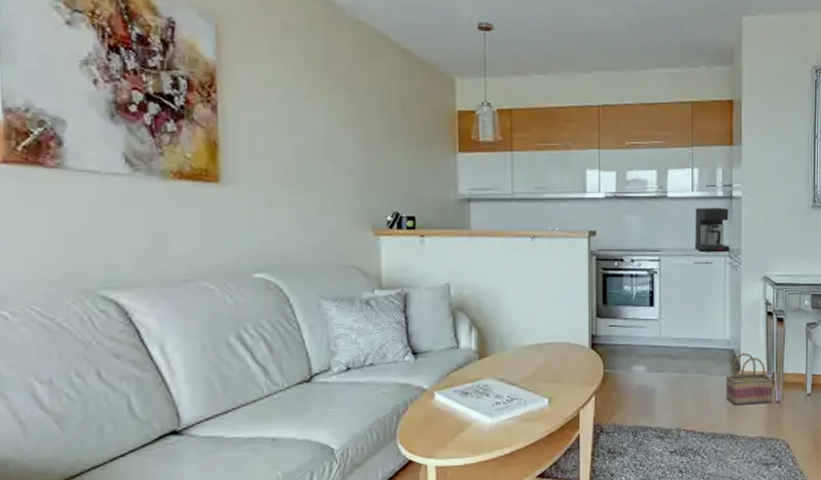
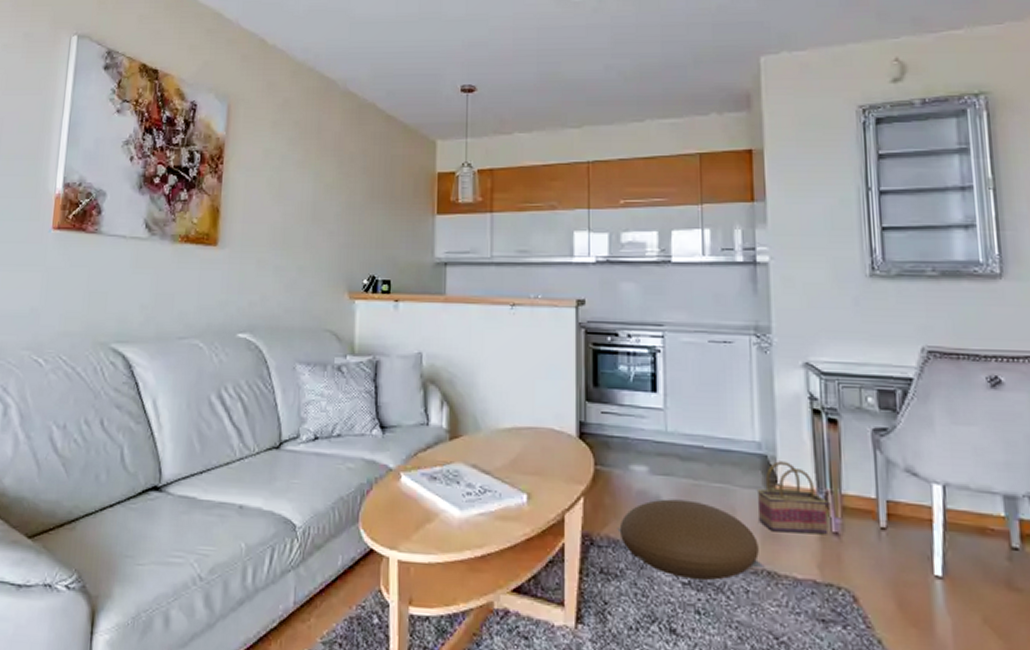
pouf: none [622,389,729,448] -> present [617,499,765,581]
coffee maker: present [695,207,730,253] -> none [708,274,756,331]

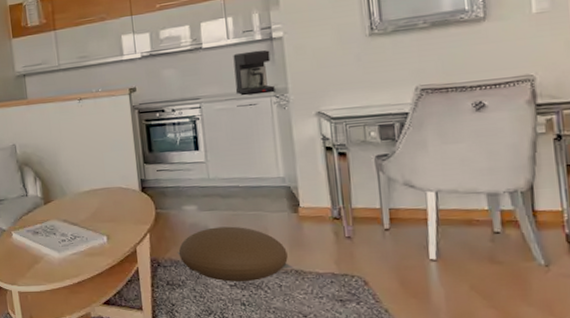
coffee maker: none [708,274,756,331] -> present [233,50,275,96]
basket: present [756,461,829,535] -> none [283,189,343,242]

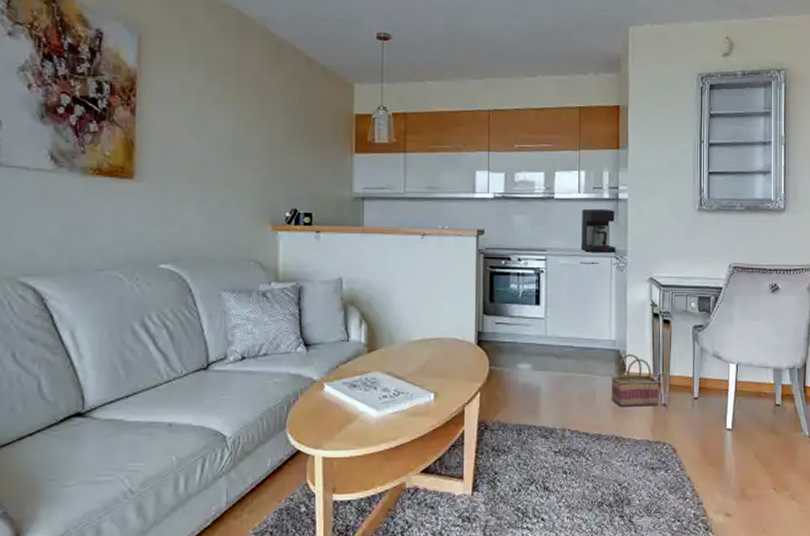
pouf: present [177,226,293,282] -> none [506,388,614,449]
basket: none [283,189,343,242] -> present [611,354,660,407]

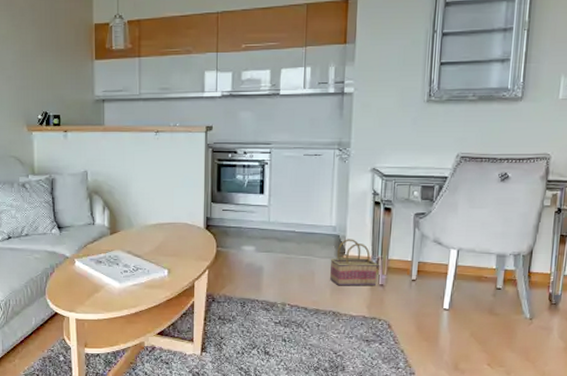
coffee maker: present [581,208,616,254] -> none [305,103,340,146]

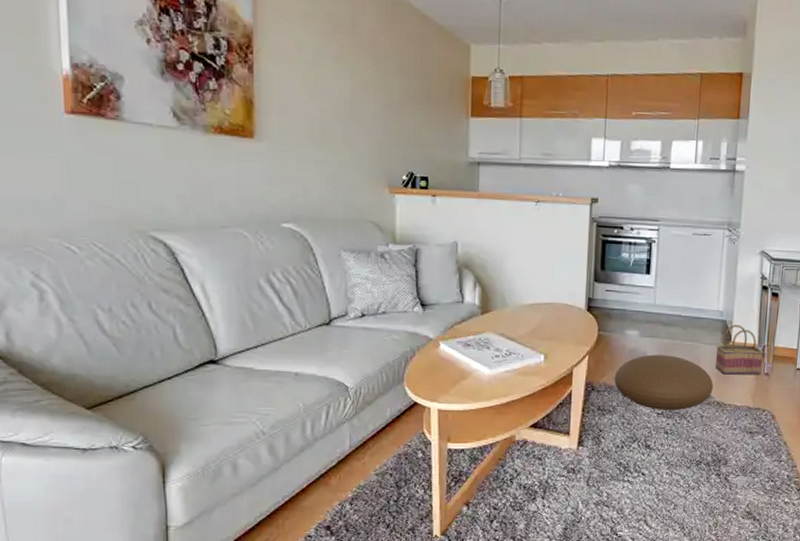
pouf: none [231,268,331,320] -> present [613,354,716,411]

